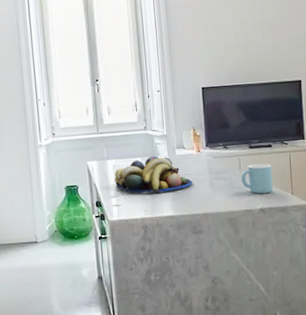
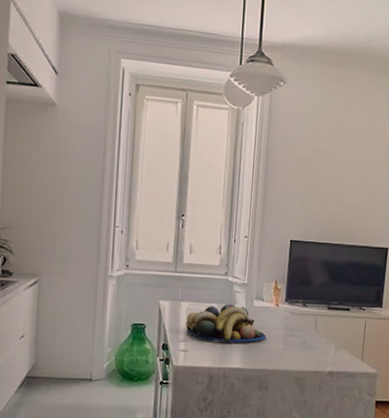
mug: present [241,163,273,194] -> none [314,325,346,357]

